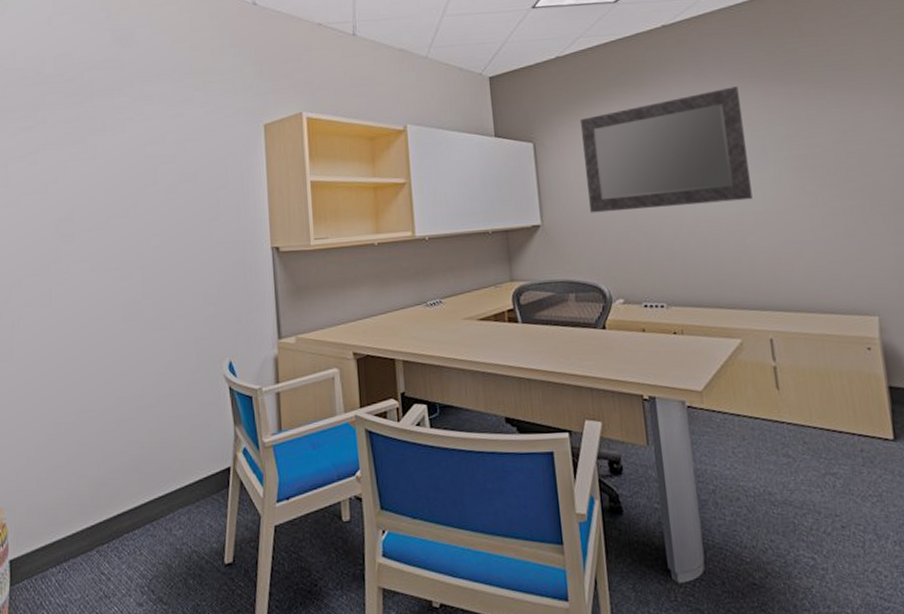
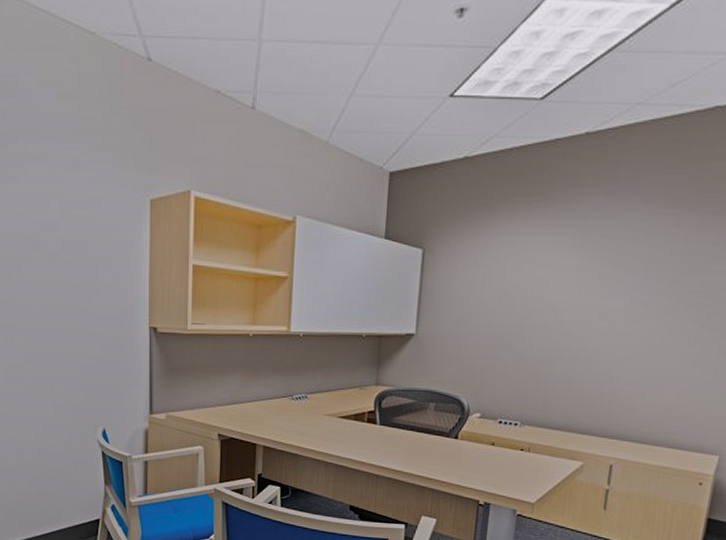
mirror: present [579,86,753,213] -> none [465,211,649,332]

